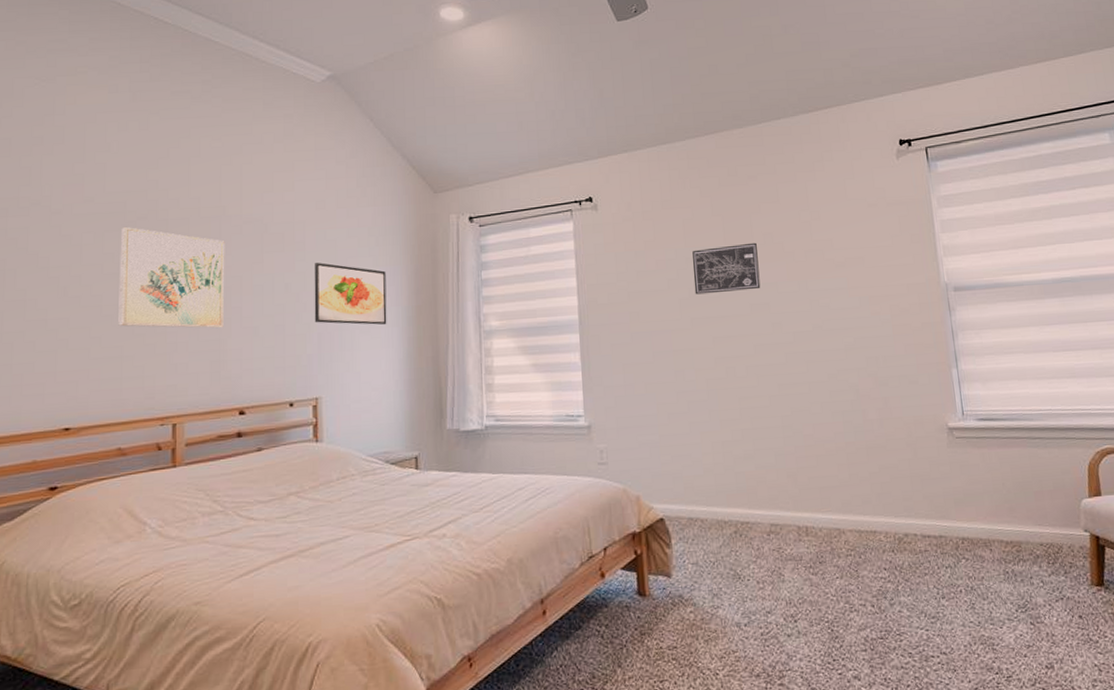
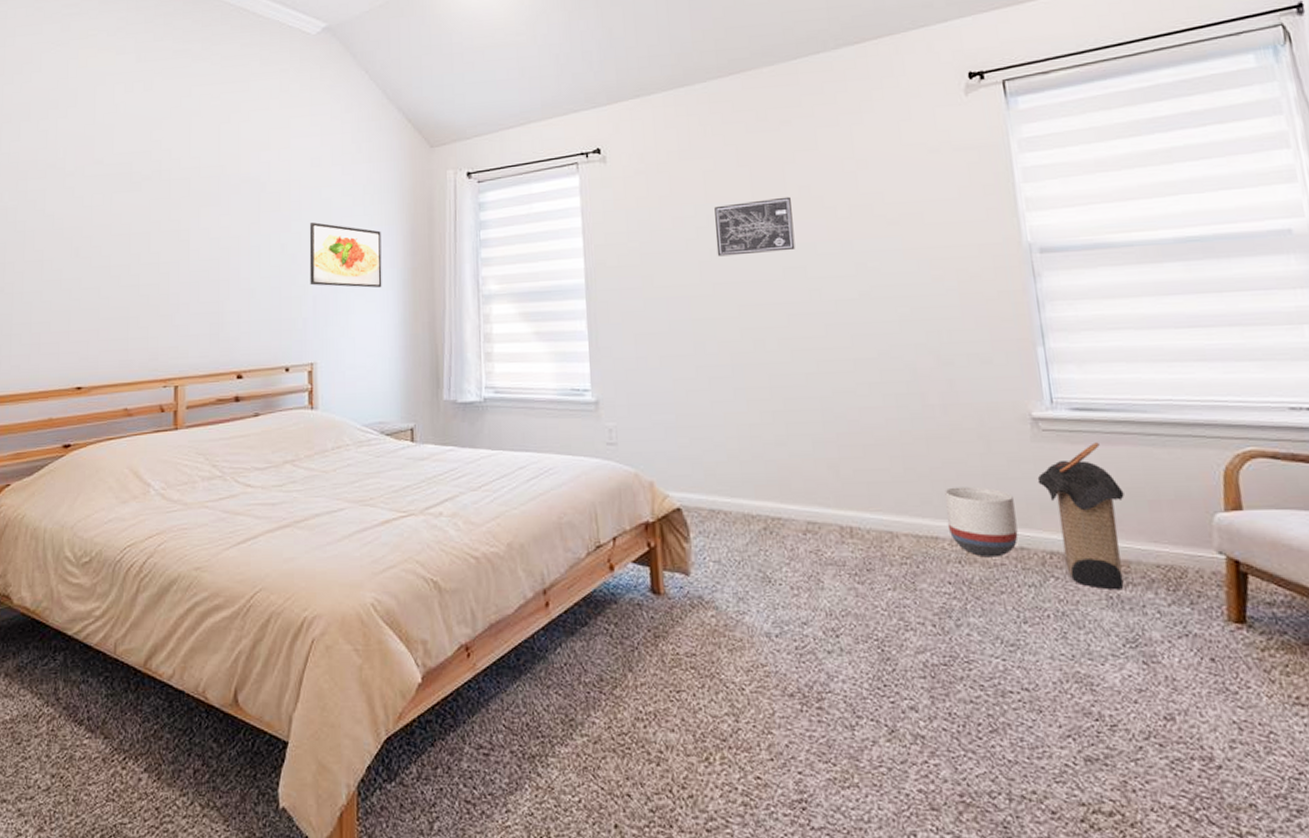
wall art: present [118,226,225,329] -> none [125,187,224,290]
planter: none [881,487,938,546] -> present [945,486,1018,558]
laundry hamper: none [952,446,1017,566] -> present [1037,442,1124,589]

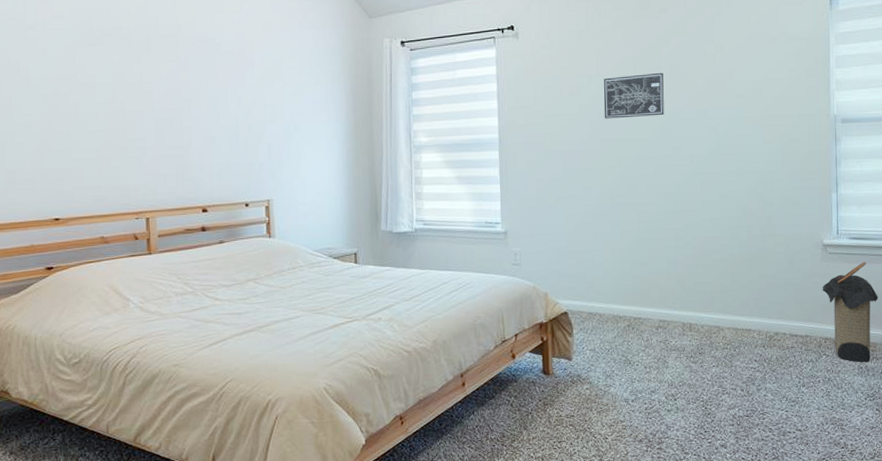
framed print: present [309,222,382,288] -> none [262,80,328,138]
planter: present [945,486,1018,558] -> none [757,293,805,343]

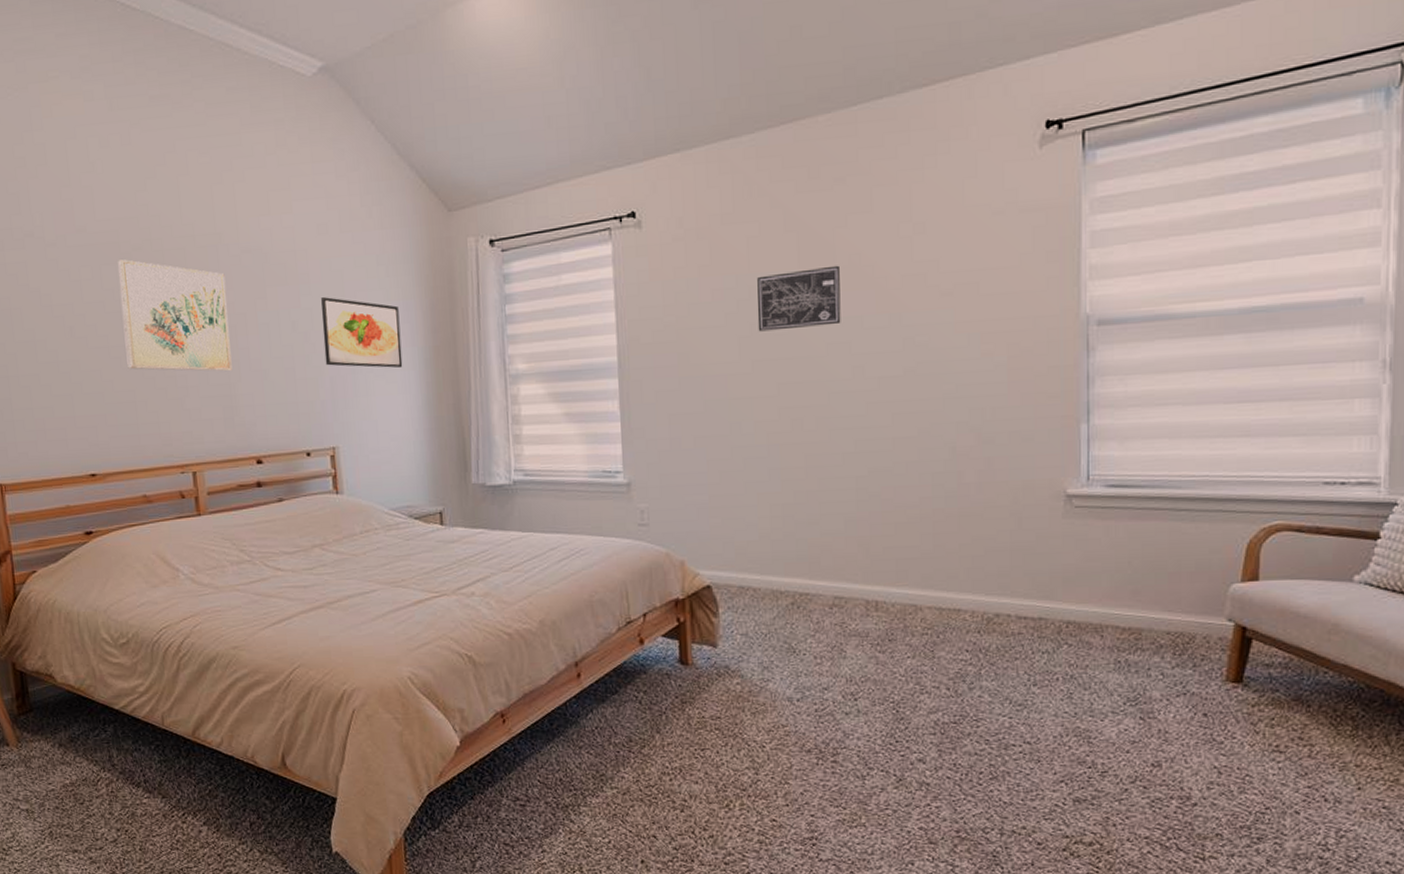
wall art: none [90,41,185,136] -> present [118,258,232,372]
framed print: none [262,80,328,138] -> present [321,297,403,369]
laundry hamper: present [822,262,878,362] -> none [1064,518,1146,654]

